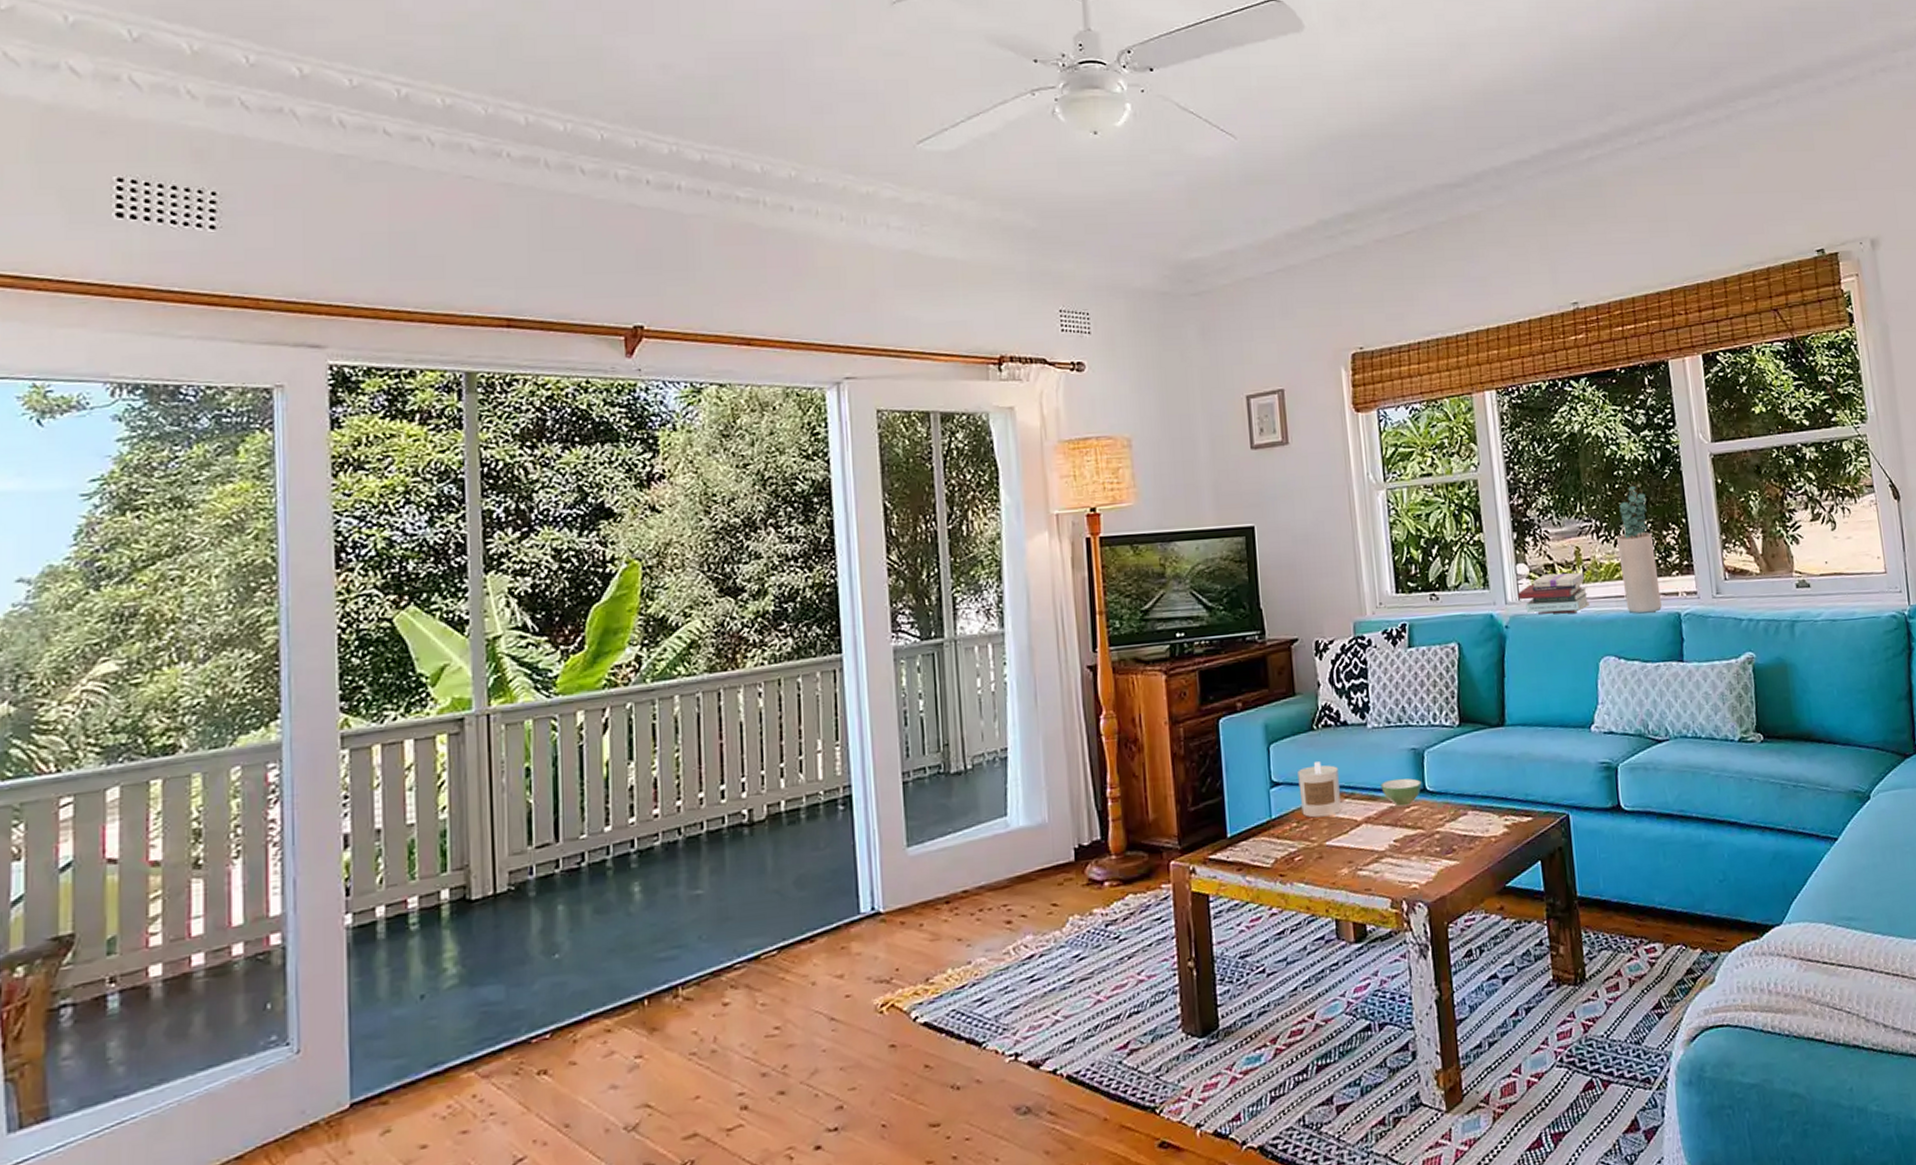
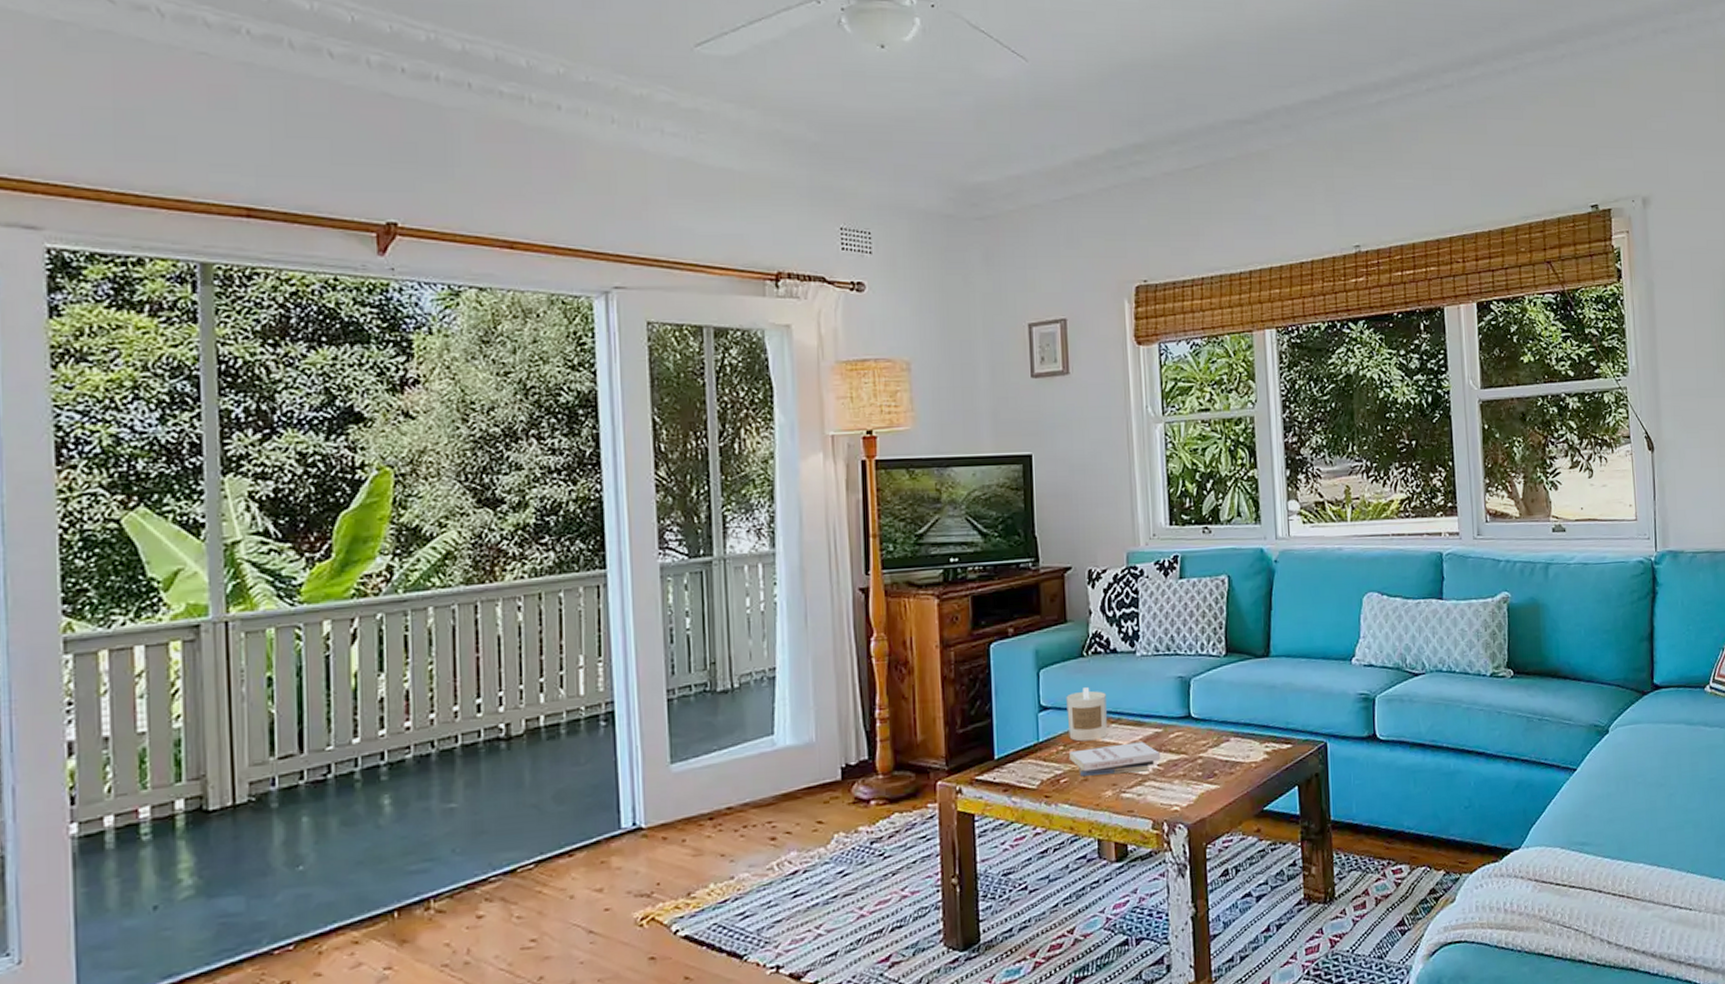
books: none [1302,816,1396,854] -> present [1068,741,1160,777]
bowl: present [1380,778,1422,809] -> none [1147,705,1187,735]
books: present [1518,572,1590,614] -> none [1288,510,1356,550]
vase: present [1617,482,1662,615] -> none [1386,425,1425,553]

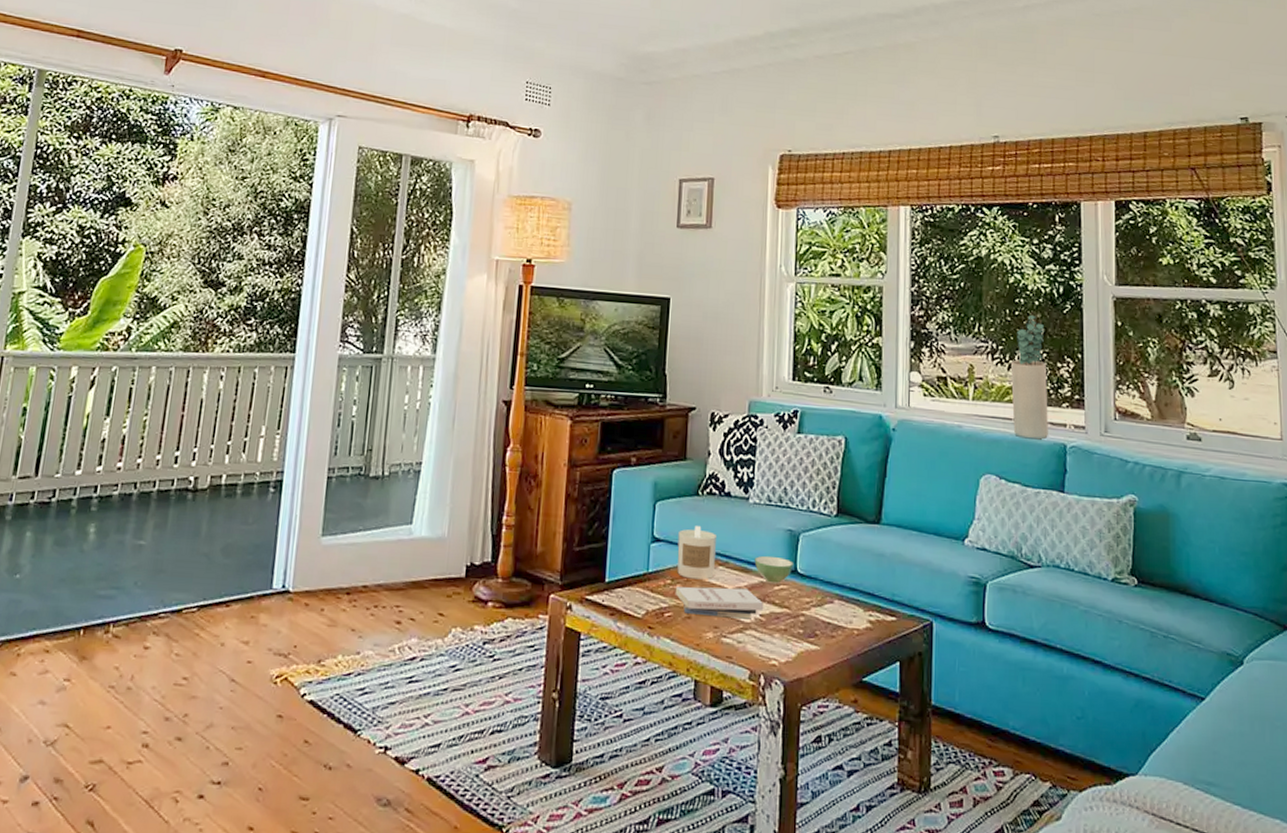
bowl: none [1147,705,1187,735] -> present [754,555,794,586]
vase: none [1386,425,1425,553] -> present [1011,312,1048,441]

